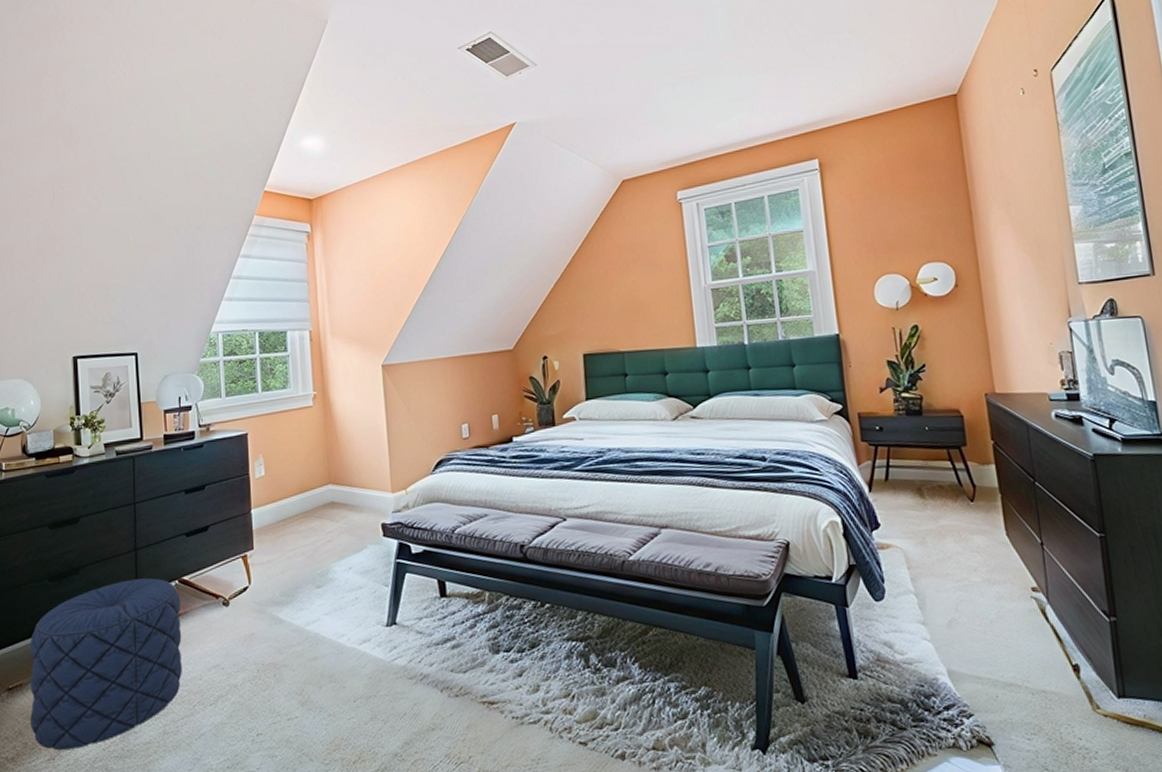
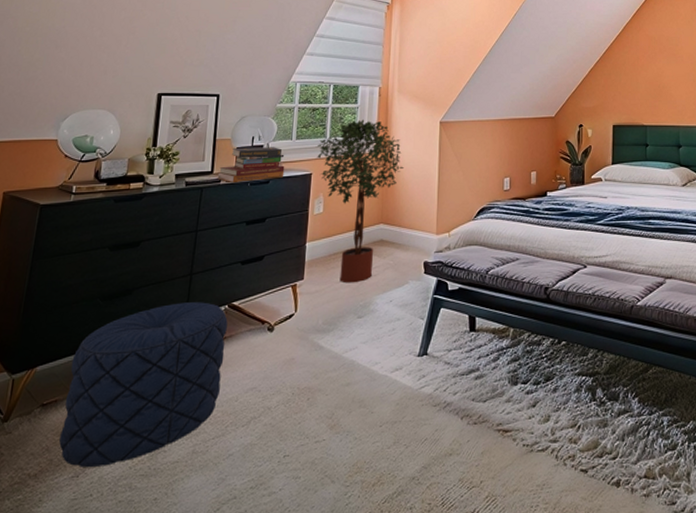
books: none [147,406,218,450] -> present [217,147,285,183]
potted tree: none [247,369,347,550] -> present [315,119,404,282]

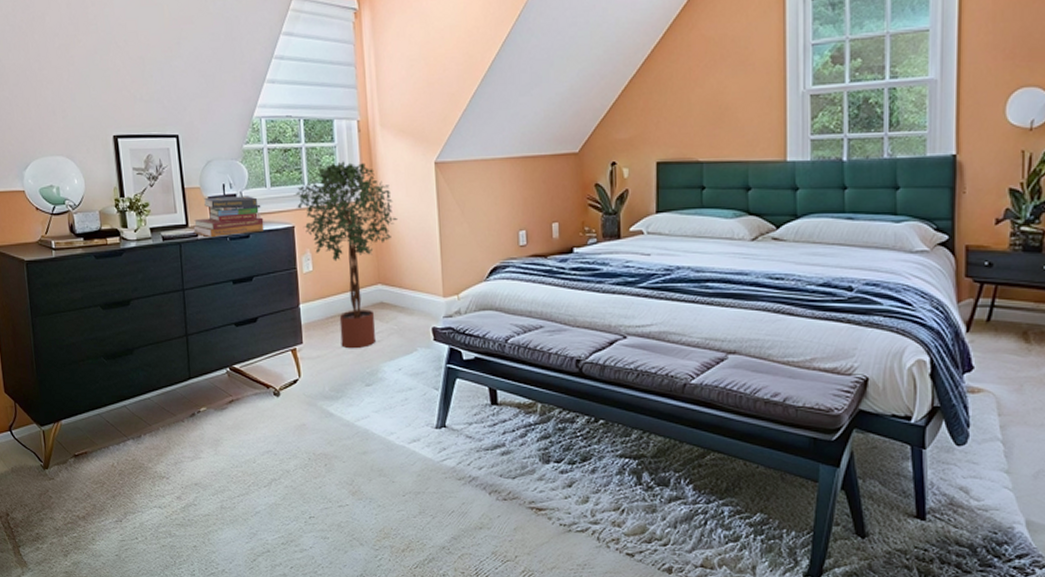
pouf: present [59,302,228,467] -> none [91,364,237,514]

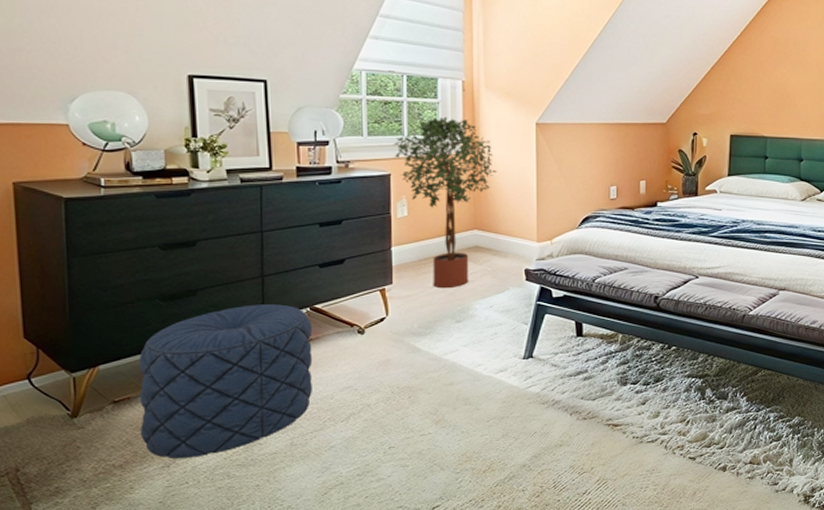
pouf: none [91,364,237,514] -> present [138,304,313,458]
books: present [193,196,265,238] -> none [277,142,358,182]

